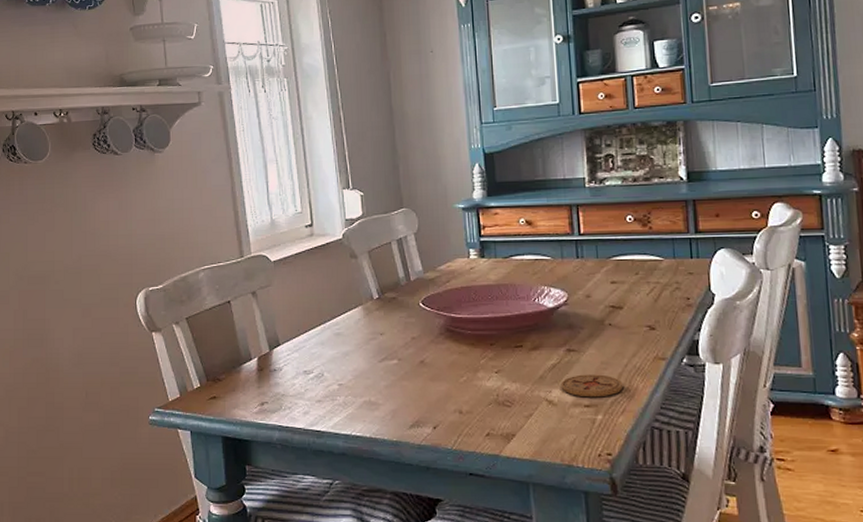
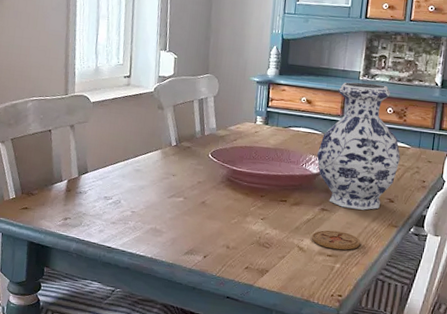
vase: none [549,189,654,344] -> present [316,82,401,210]

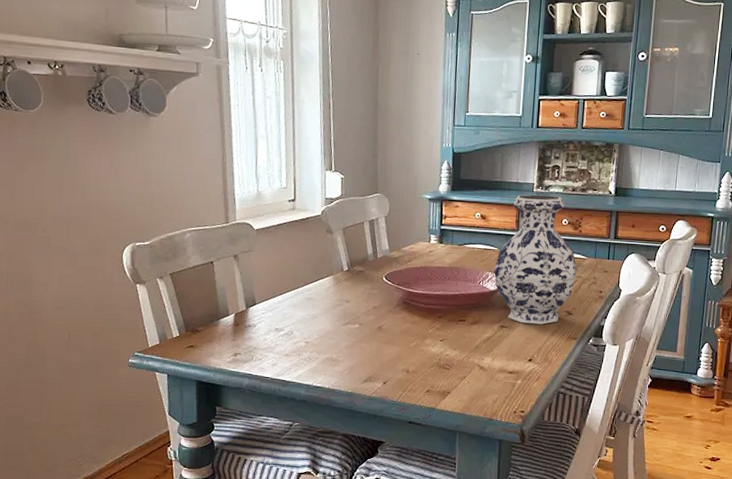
coaster: present [311,230,361,251] -> none [491,347,541,366]

